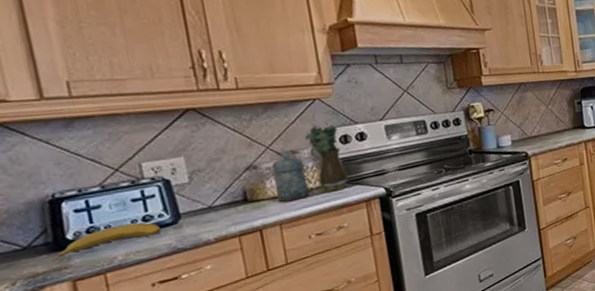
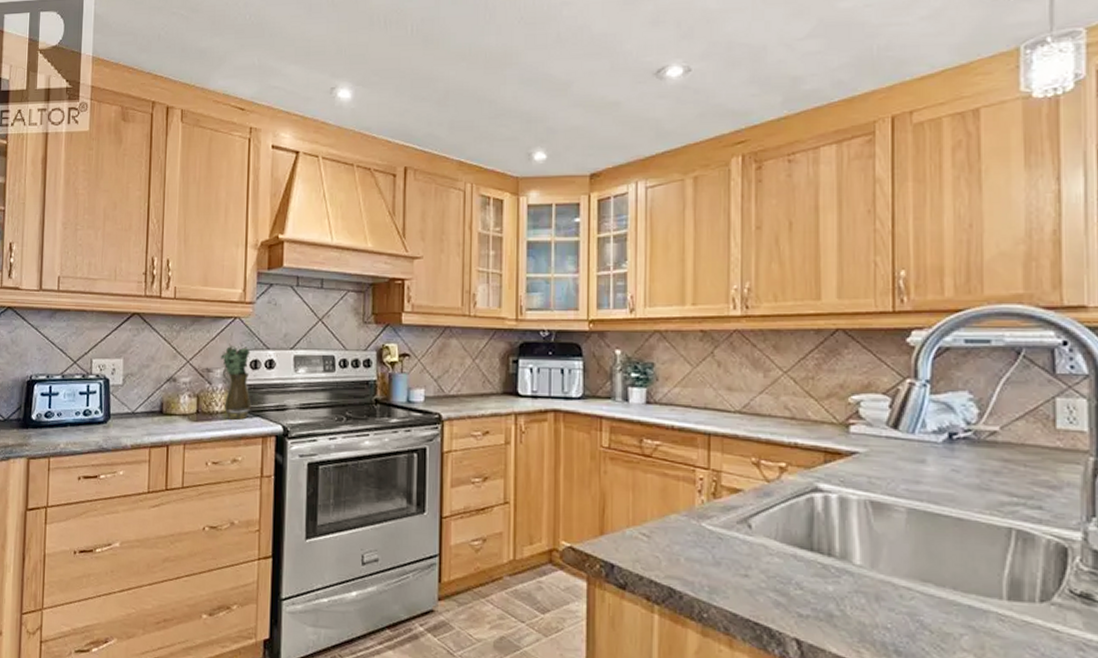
fruit: present [53,222,162,260] -> none [20,414,95,436]
canister: present [272,151,309,202] -> none [187,368,215,421]

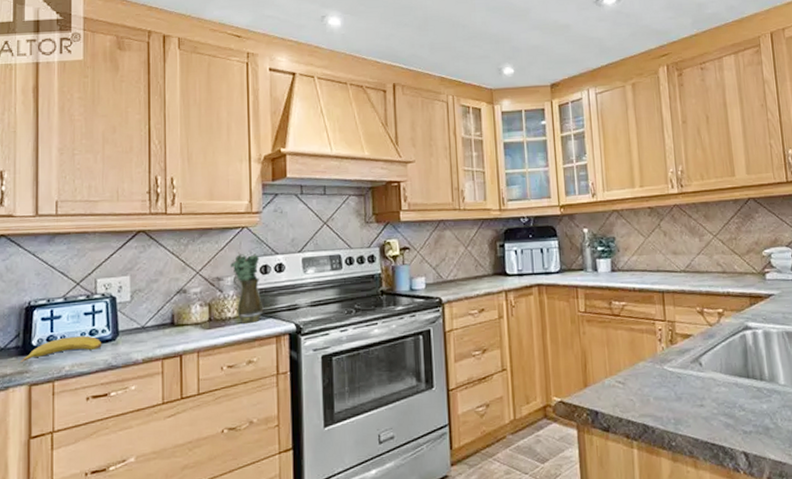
fruit: none [20,414,95,436] -> present [19,335,102,363]

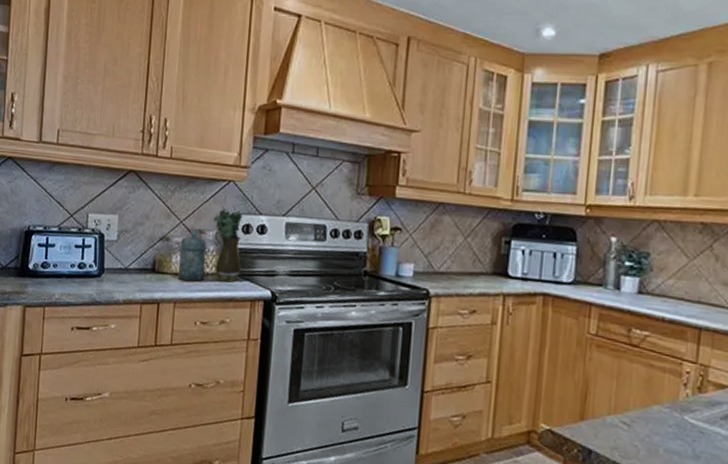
fruit: present [19,335,102,363] -> none [17,266,89,284]
canister: none [198,278,227,329] -> present [178,229,207,281]

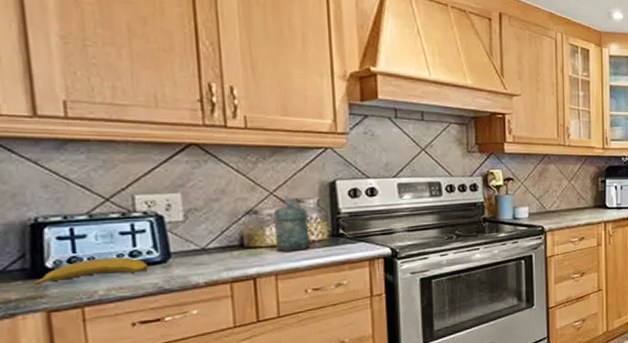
fruit: none [17,266,89,284] -> present [28,257,149,288]
vase: present [214,206,243,283] -> none [313,174,354,247]

